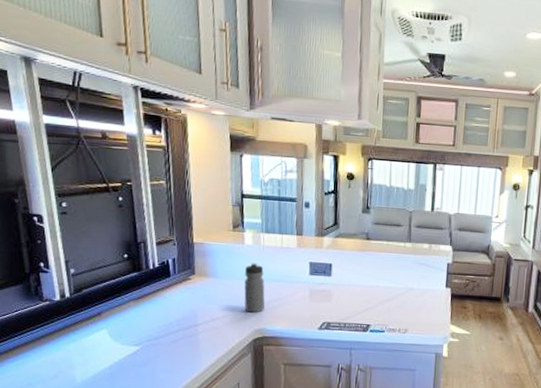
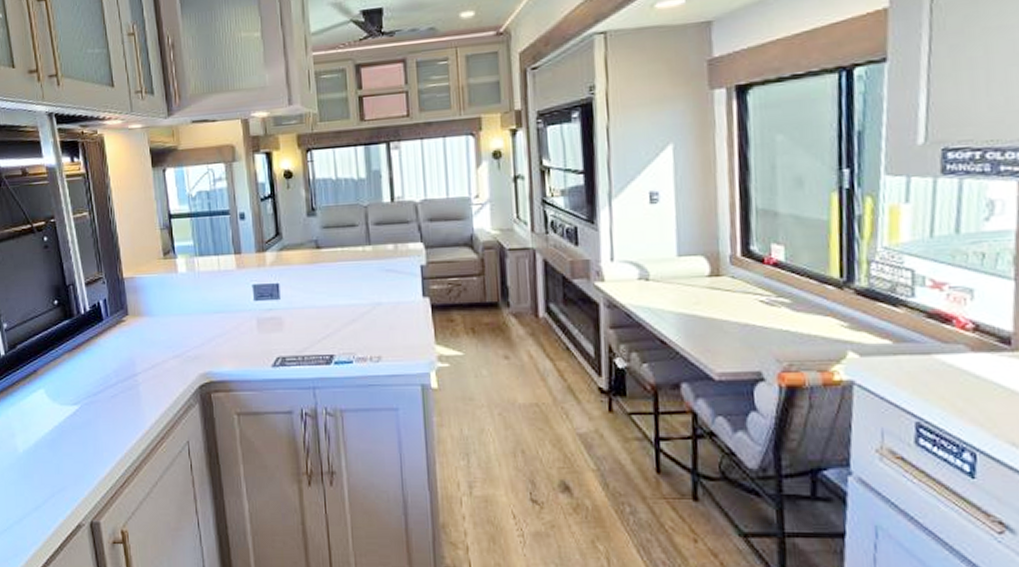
water bottle: present [244,262,265,313] -> none [182,293,207,354]

